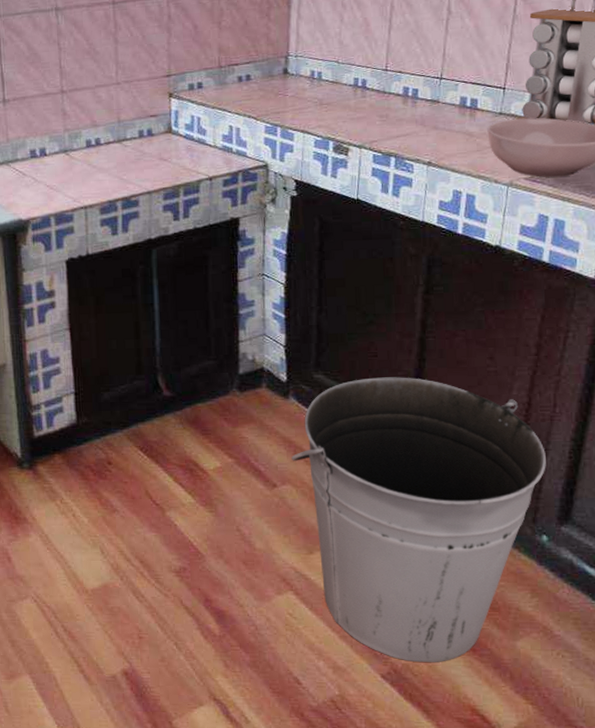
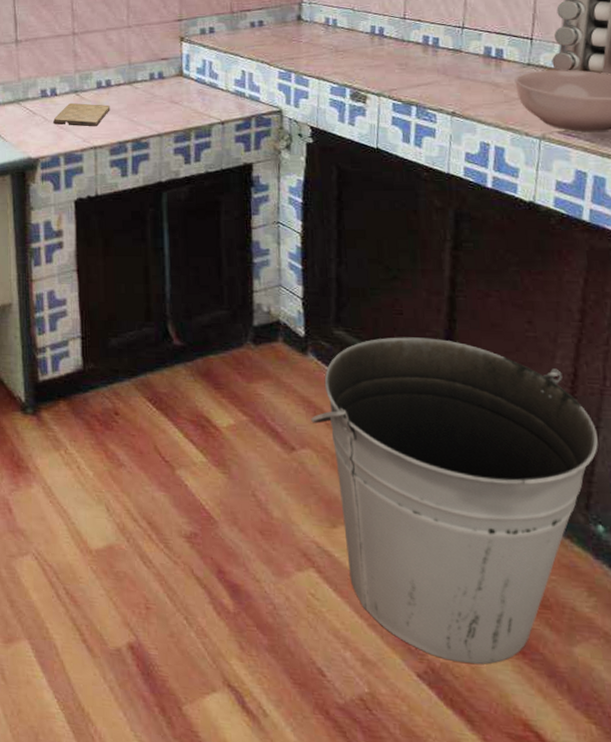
cutting board: none [43,162,100,186] -> present [53,102,110,126]

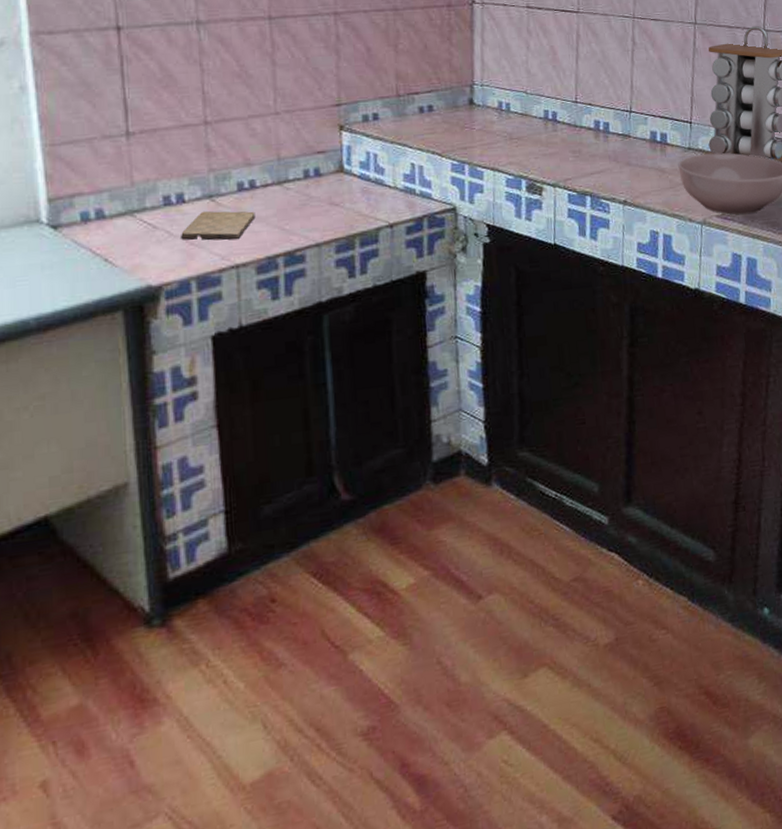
bucket: present [311,337,598,665] -> none [498,444,761,792]

